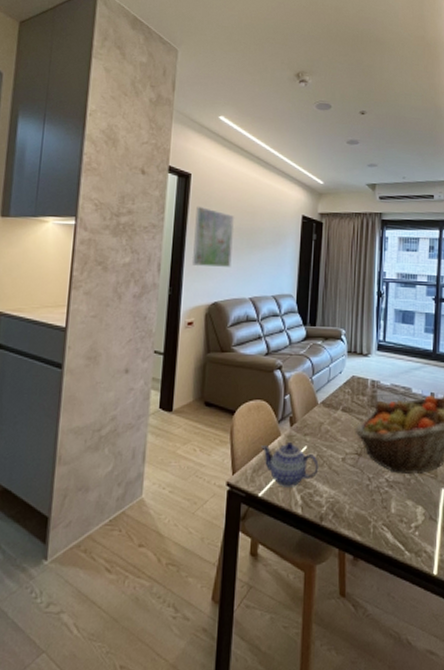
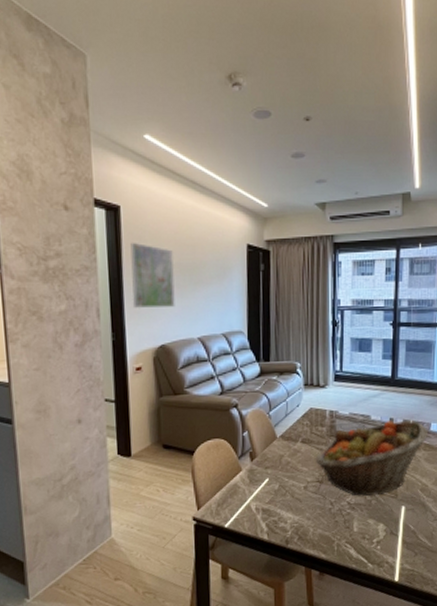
teapot: present [261,443,319,487] -> none [224,476,282,517]

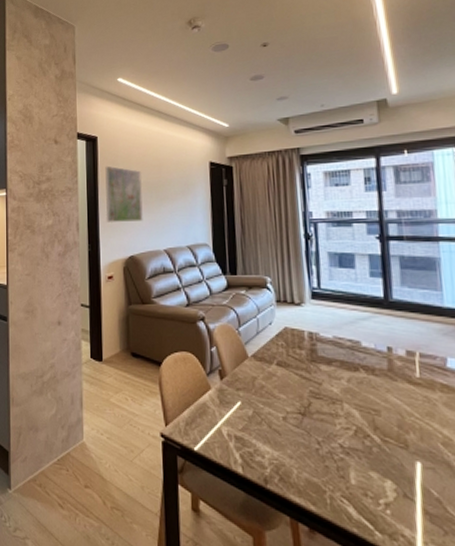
fruit basket: present [315,421,427,496] -> none [294,350,444,442]

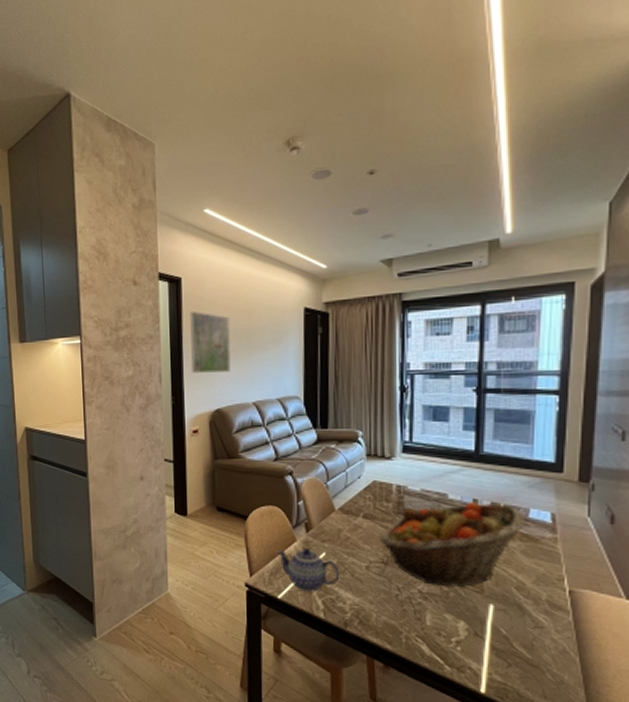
teapot: none [192,397,257,444] -> present [277,548,340,592]
fruit basket: none [294,350,444,442] -> present [379,502,525,587]

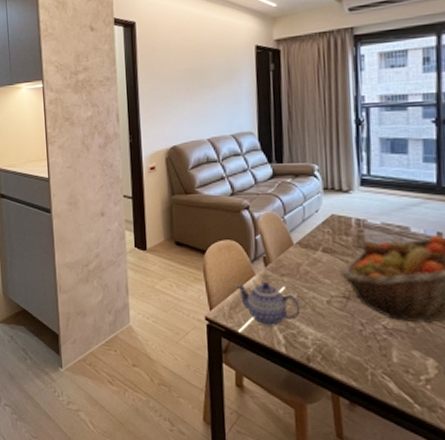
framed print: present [190,312,231,374] -> none [144,53,185,113]

